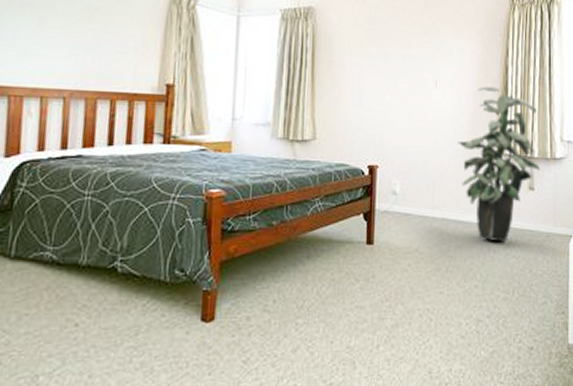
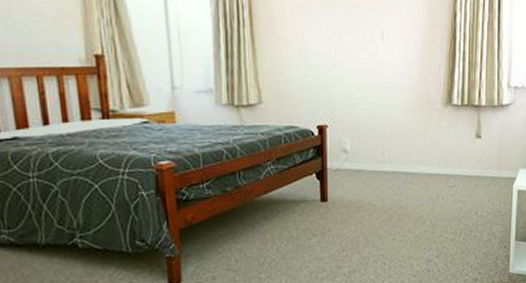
indoor plant: present [457,86,540,242] -> none [406,35,487,189]

